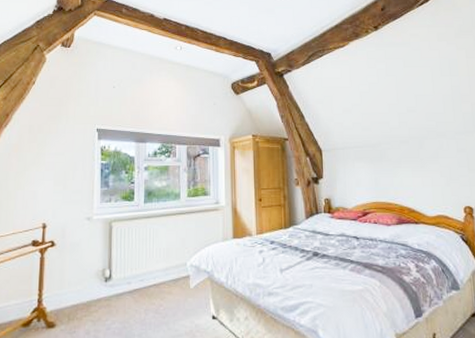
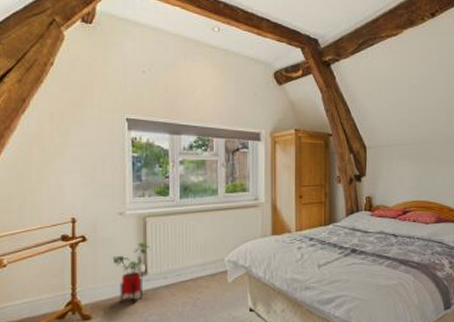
house plant: none [78,246,116,311] -> present [112,241,152,304]

